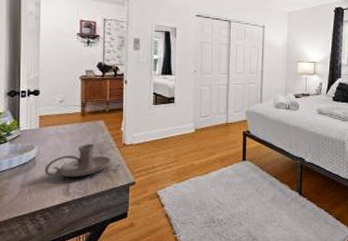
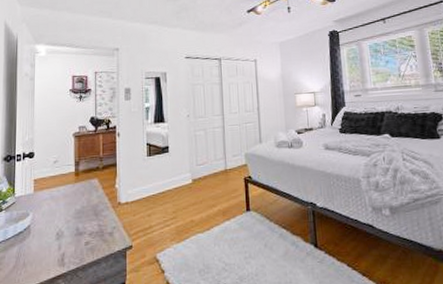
candle holder: present [44,144,111,177] -> none [39,205,106,246]

